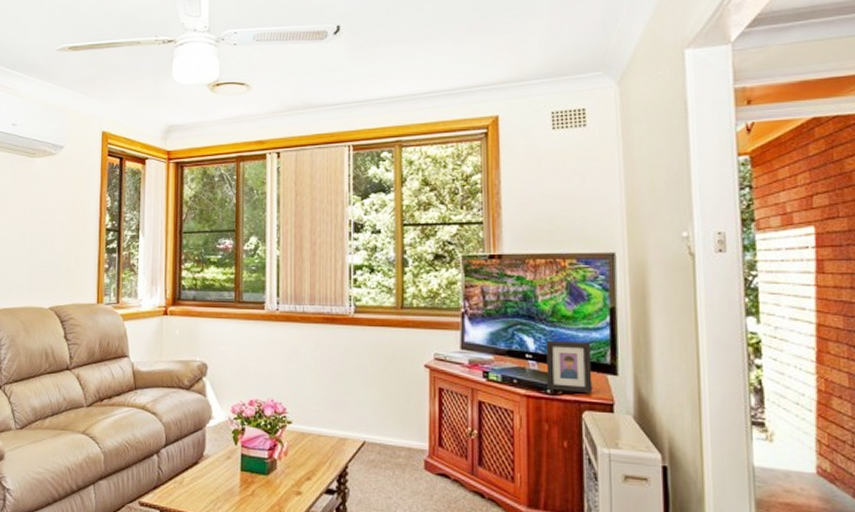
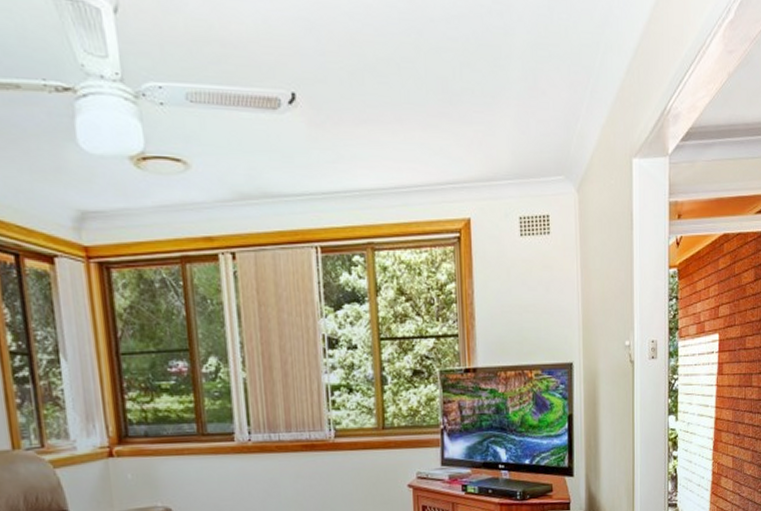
picture frame: present [546,340,593,394] -> none [516,449,554,497]

